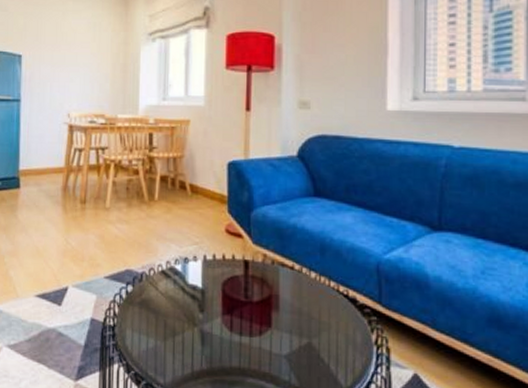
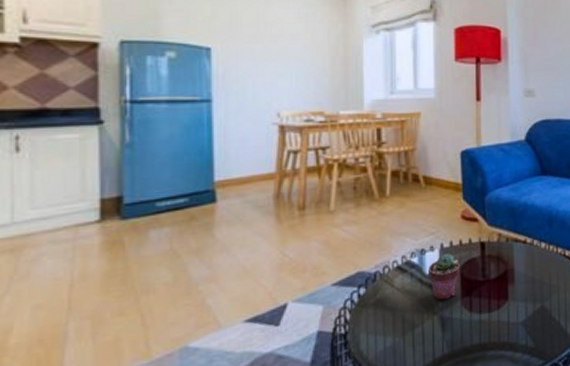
potted succulent: none [191,265,222,313] -> present [428,253,460,300]

